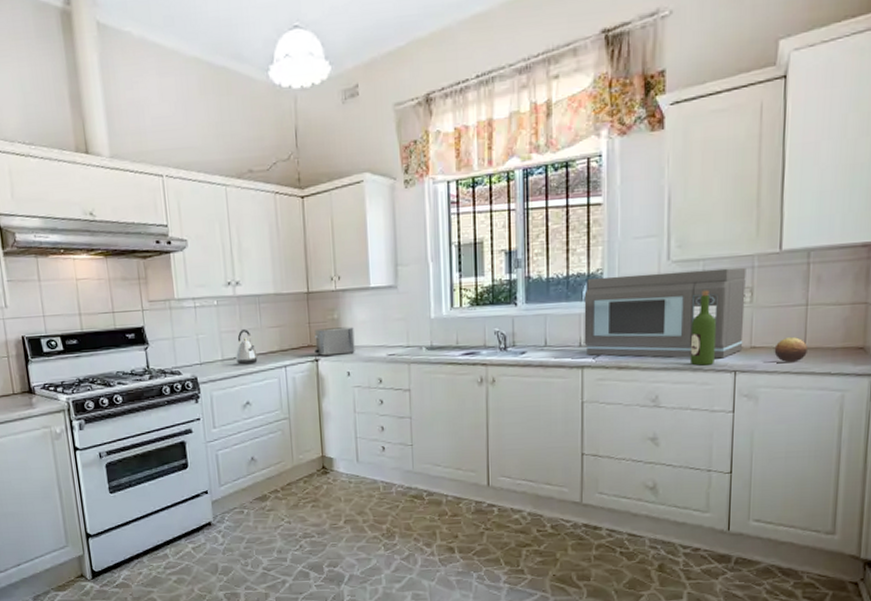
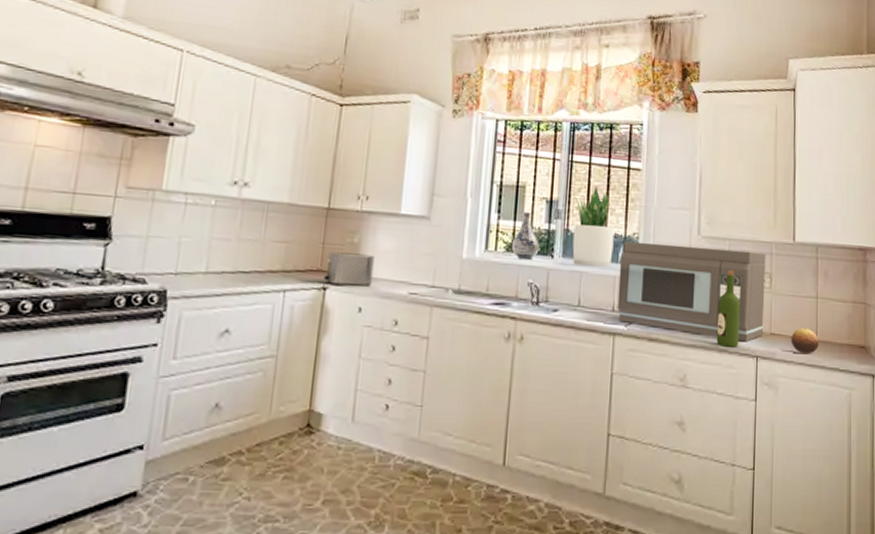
kettle: present [235,330,258,365] -> none [222,239,253,283]
vase: none [475,266,502,312] -> present [511,212,540,261]
planter: none [531,229,577,309] -> present [572,186,615,267]

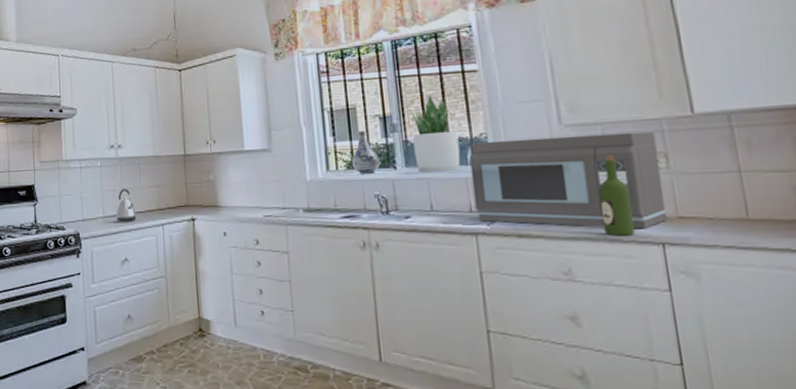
kettle: none [222,239,253,283] -> present [115,189,137,222]
toaster: present [323,251,375,287] -> none [190,188,231,217]
fruit: present [791,328,819,355] -> none [708,207,753,236]

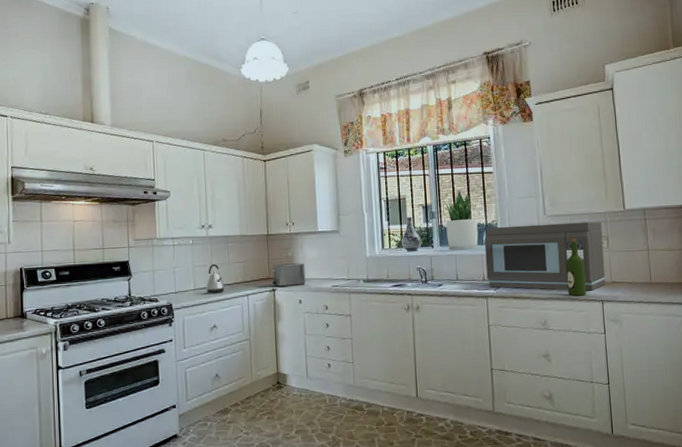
toaster: none [190,188,231,217] -> present [272,263,306,287]

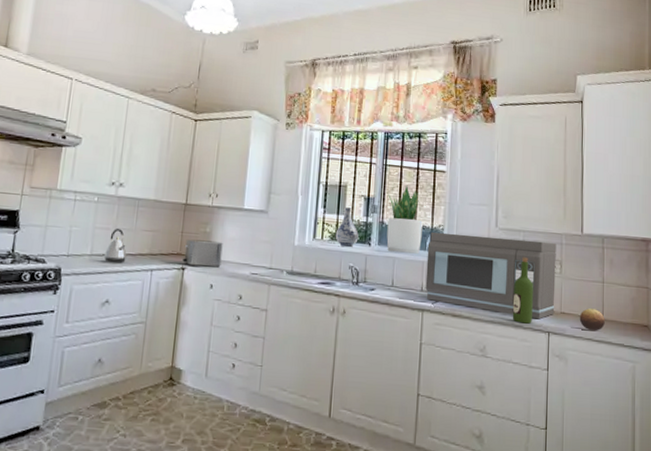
fruit: none [629,275,653,295] -> present [579,308,605,332]

